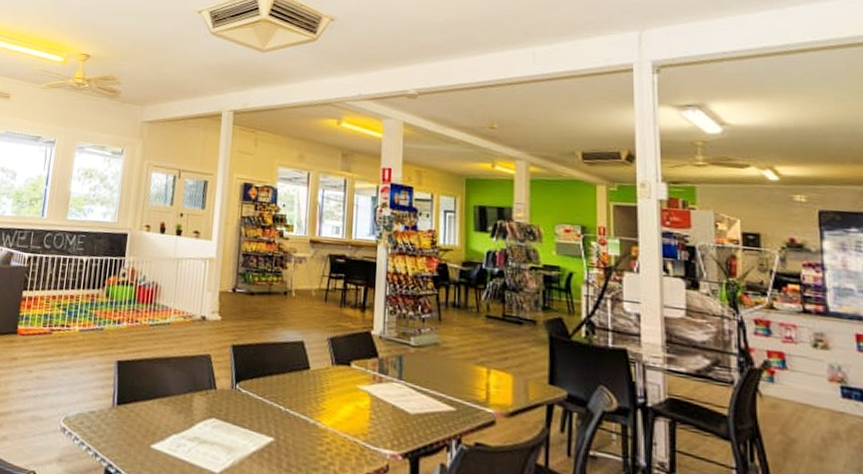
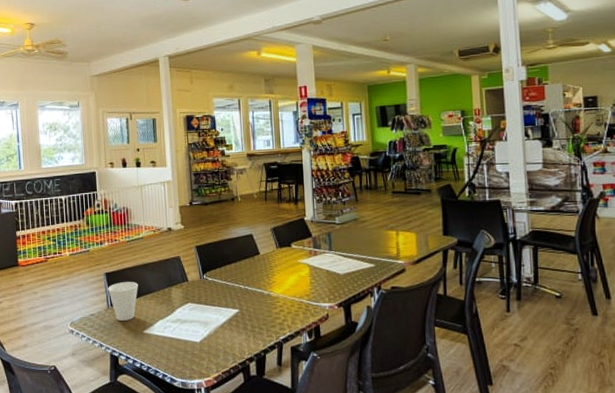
cup: none [117,375,154,428] -> present [108,282,138,321]

